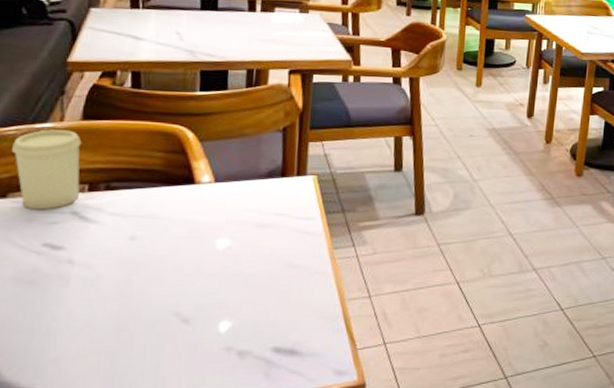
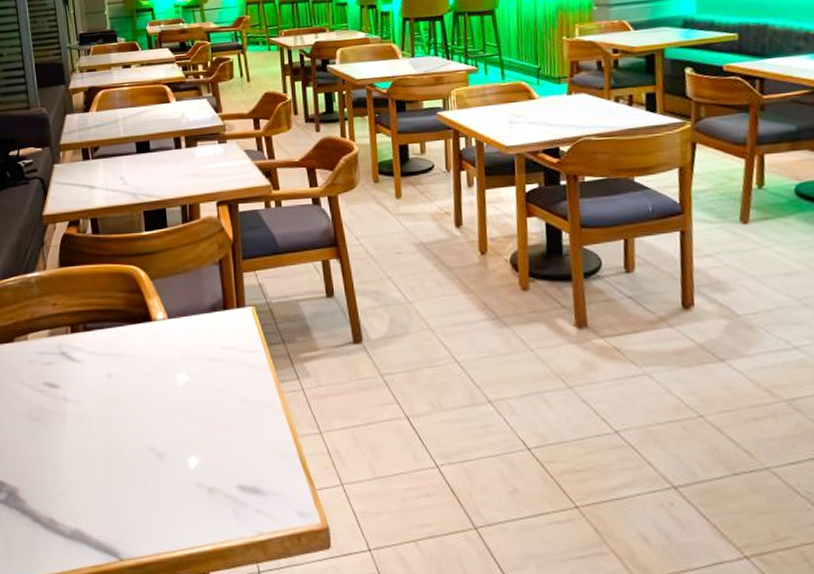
cup: present [12,129,82,210] -> none [13,278,65,352]

